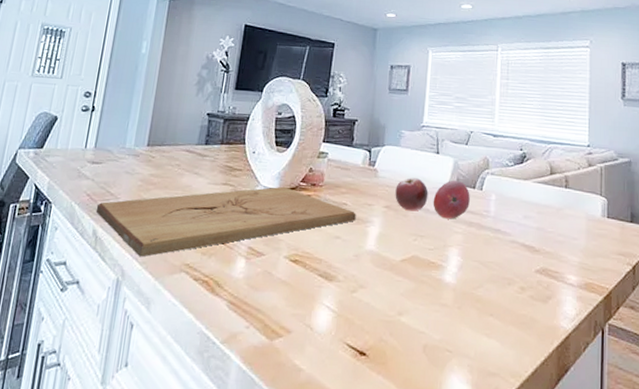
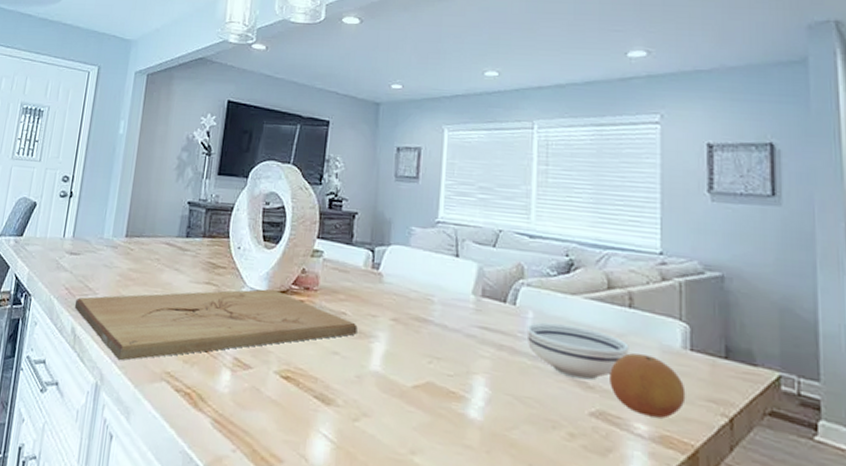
fruit: present [395,178,429,211] -> none [404,285,446,327]
fruit: present [433,180,470,219] -> none [452,290,500,340]
bowl: none [490,202,565,245] -> present [526,322,629,380]
fruit: none [550,222,604,270] -> present [610,353,686,419]

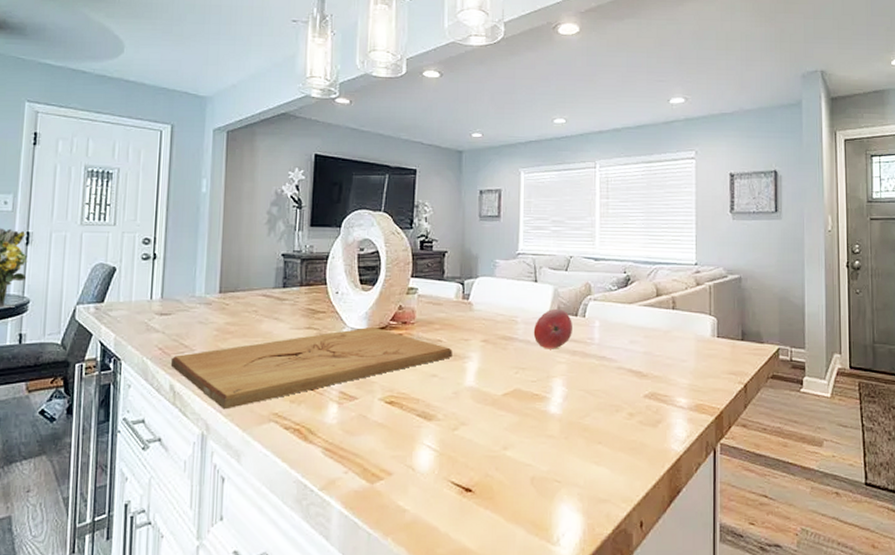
fruit: none [452,290,500,340] -> present [533,308,572,349]
bowl: present [526,322,629,380] -> none [594,329,673,370]
fruit: present [610,353,686,419] -> none [659,345,714,392]

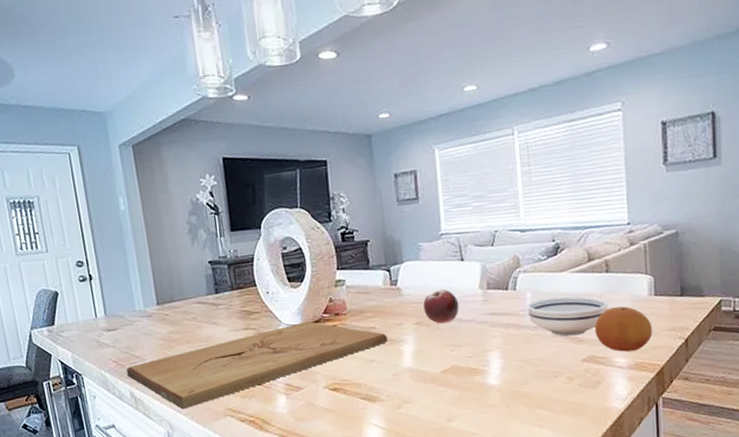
fruit: none [493,309,528,344] -> present [423,289,459,324]
fruit: present [533,308,572,349] -> none [464,284,504,325]
bowl: none [594,329,673,370] -> present [527,296,609,336]
fruit: none [659,345,714,392] -> present [595,306,653,352]

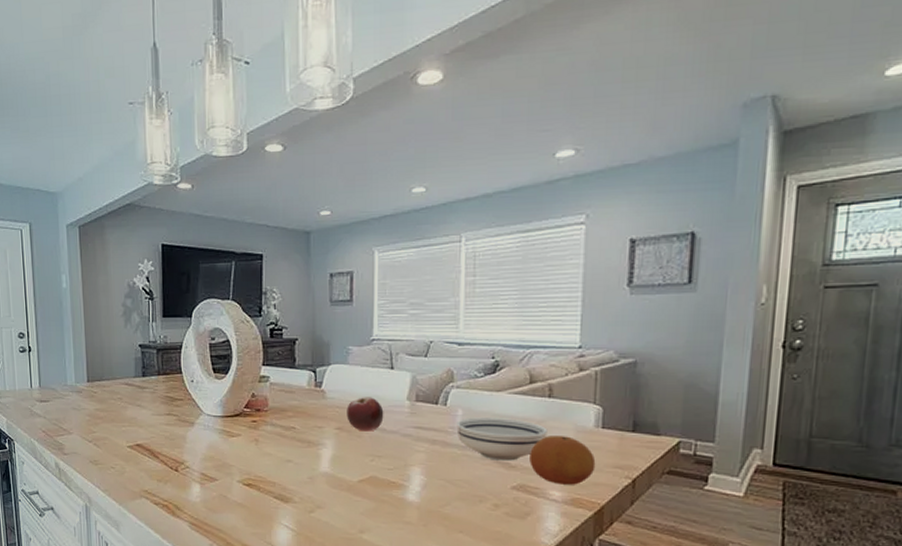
cutting board: present [126,321,388,410] -> none [53,413,306,486]

